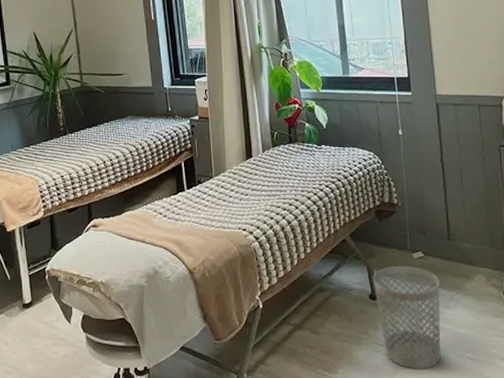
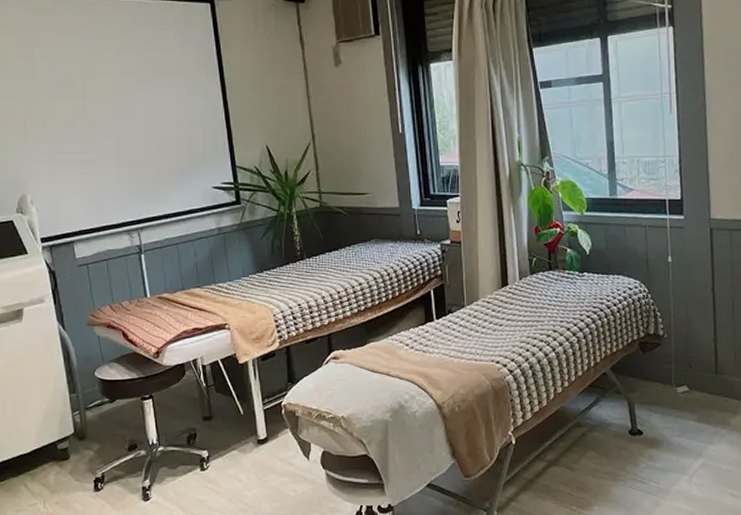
wastebasket: present [372,265,441,370] -> none [633,400,704,506]

